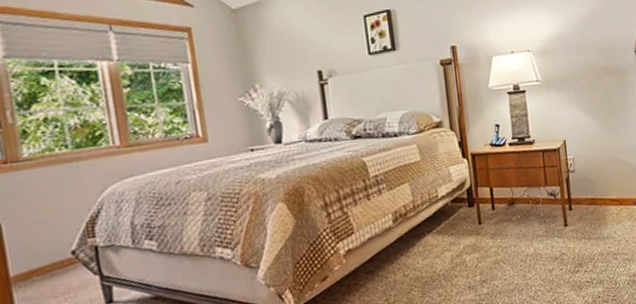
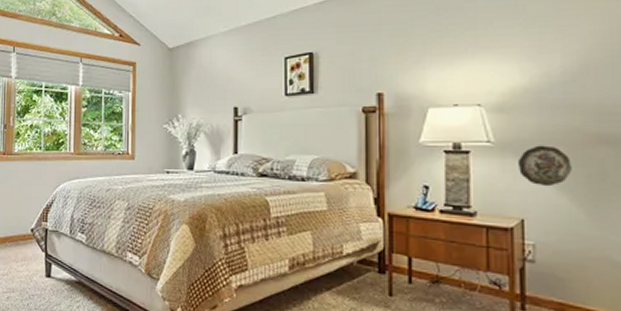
decorative plate: none [558,79,591,112] -> present [519,145,572,187]

